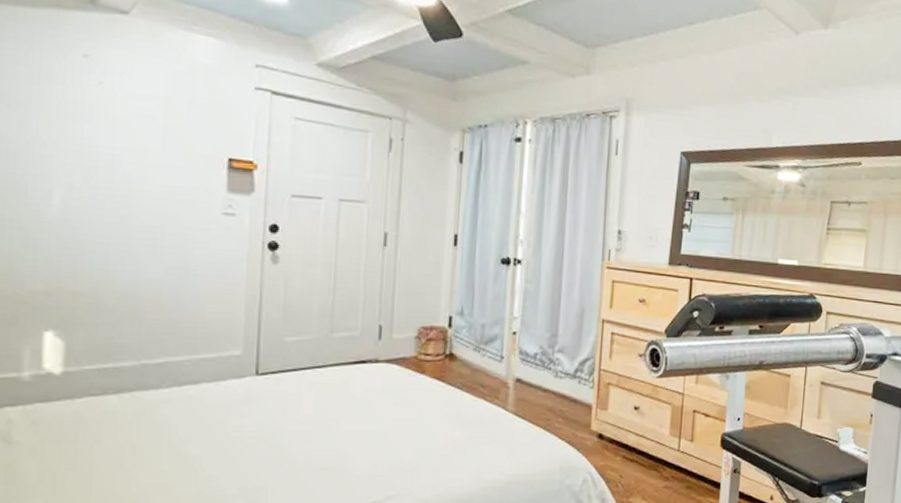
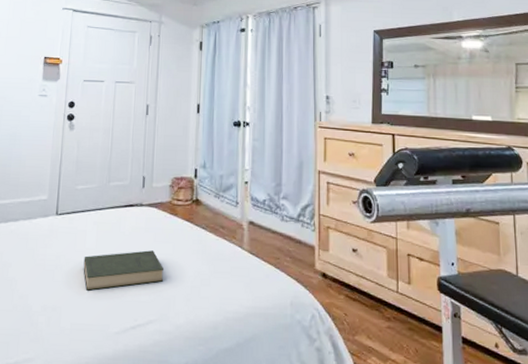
book: none [297,415,407,466] -> present [83,250,165,291]

